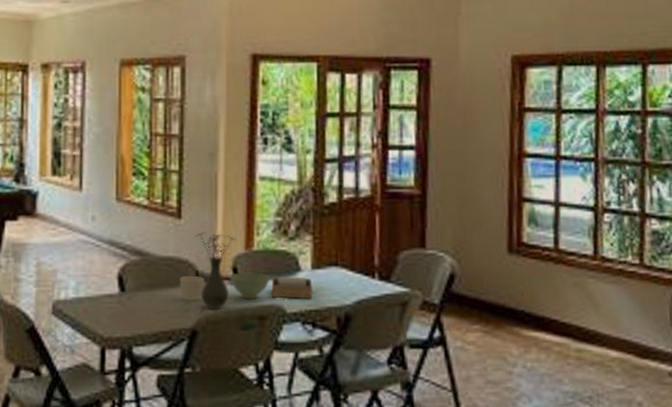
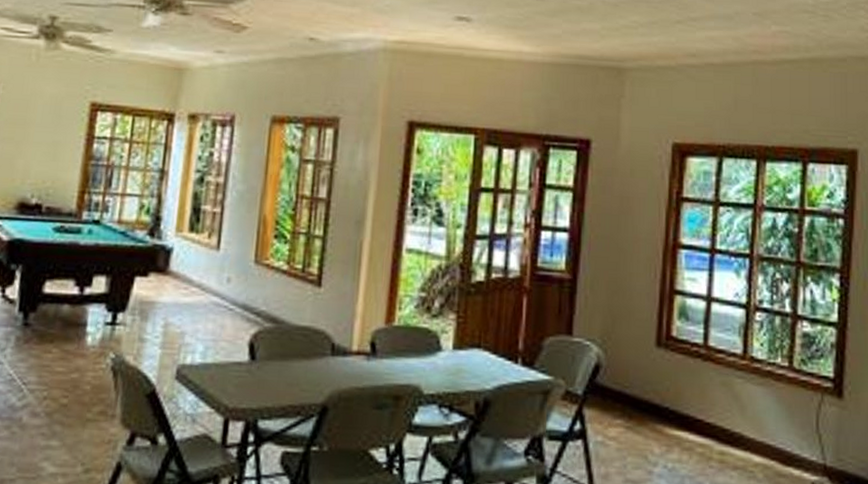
cup: present [179,275,206,301] -> none [313,347,341,375]
vase: present [194,231,239,310] -> none [333,302,379,387]
bowl: present [230,272,270,299] -> none [367,348,409,377]
napkin holder: present [271,277,313,299] -> none [409,355,453,381]

